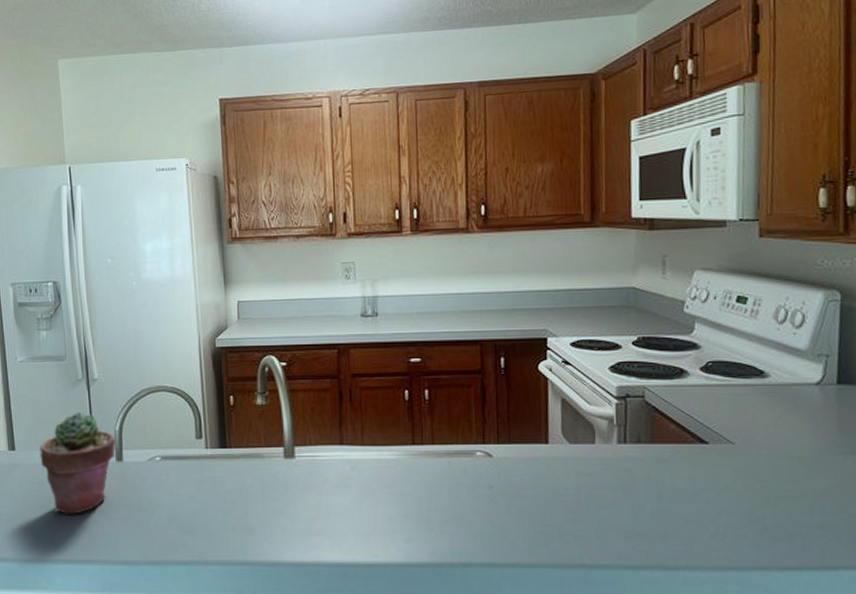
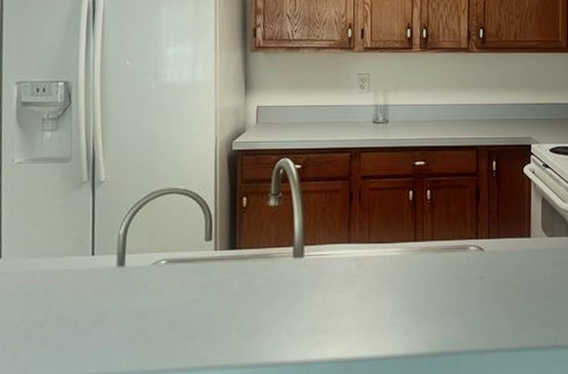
potted succulent: present [40,411,116,514] -> none [30,215,118,326]

